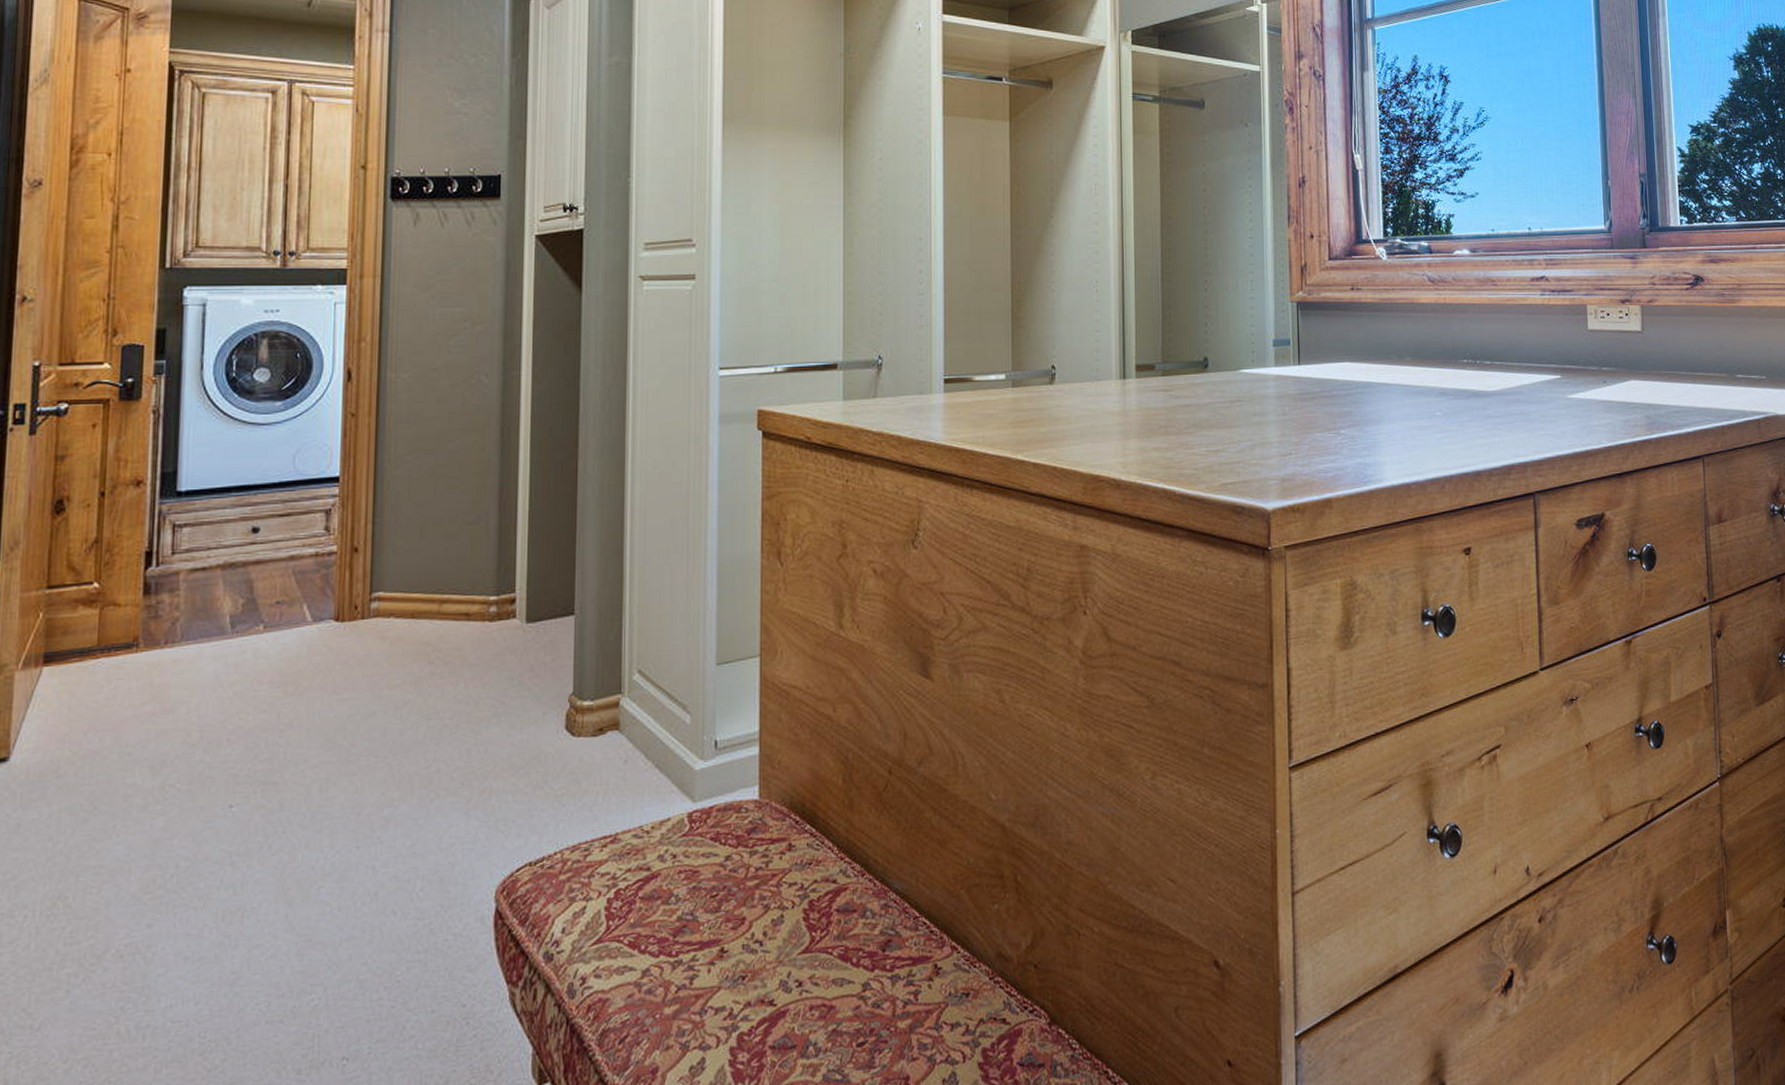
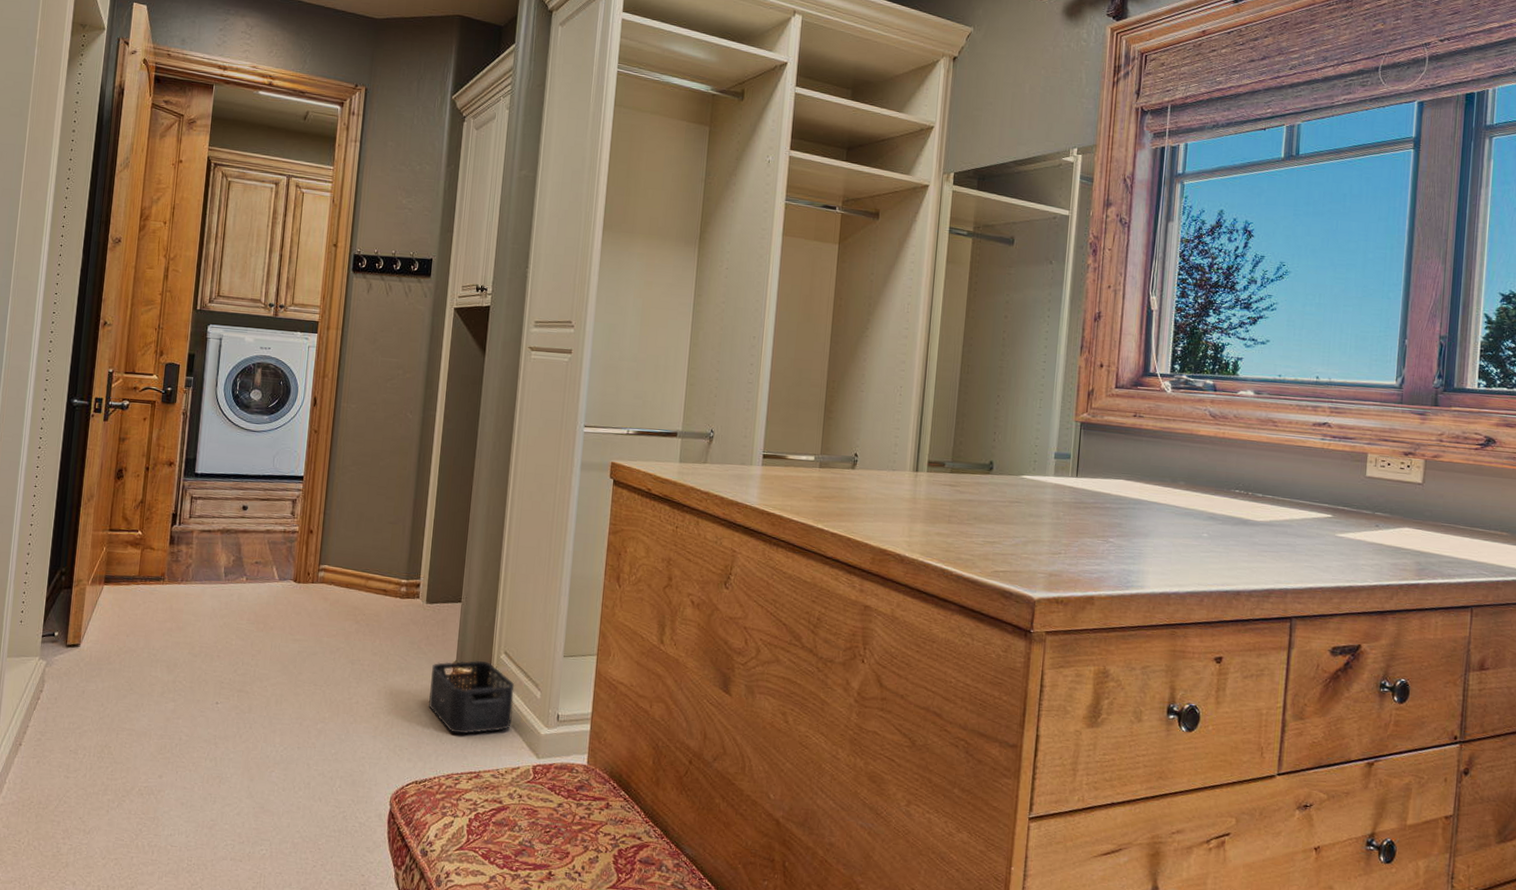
storage bin: none [538,687,656,789] -> present [428,661,515,734]

